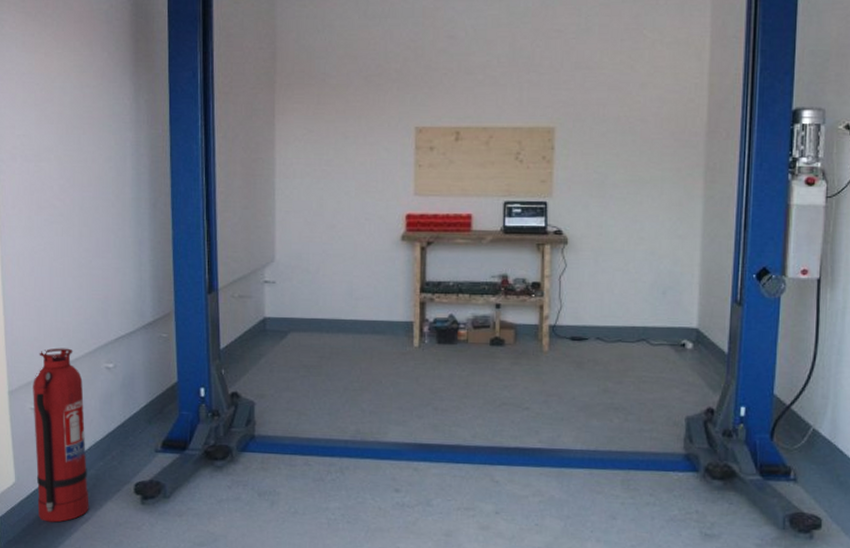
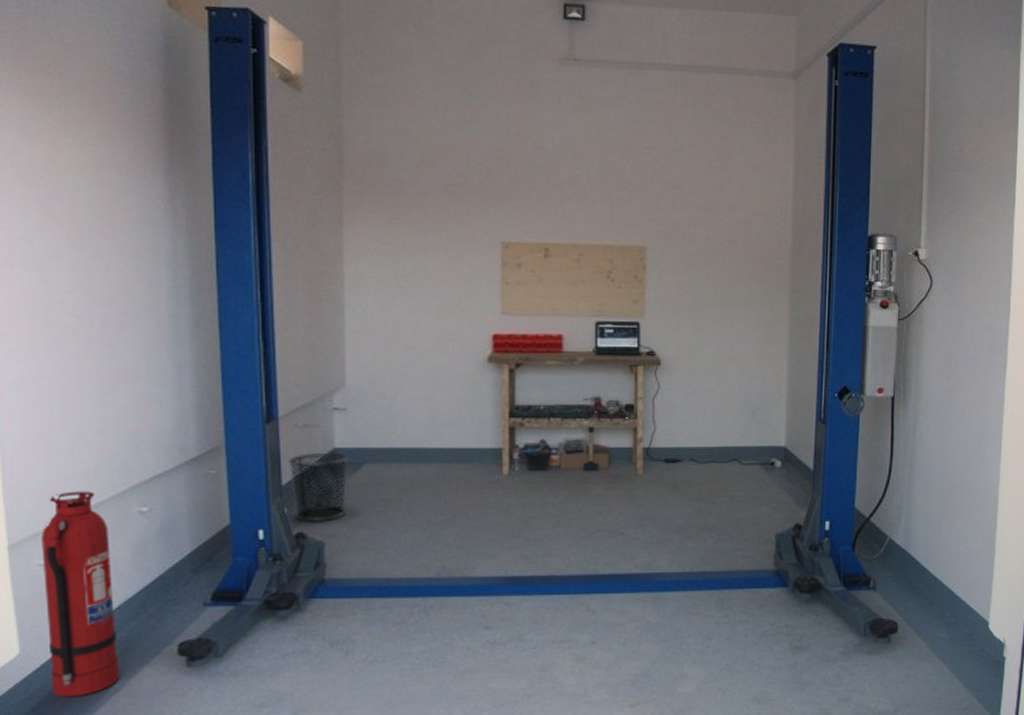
waste bin: none [226,321,276,384] -> present [288,452,348,522]

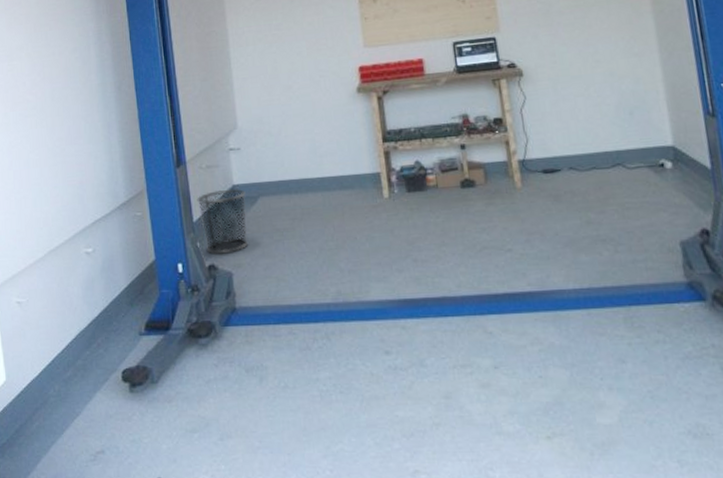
fire extinguisher: present [41,491,120,698] -> none [17,237,79,420]

